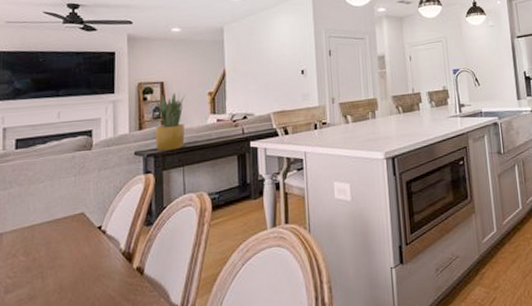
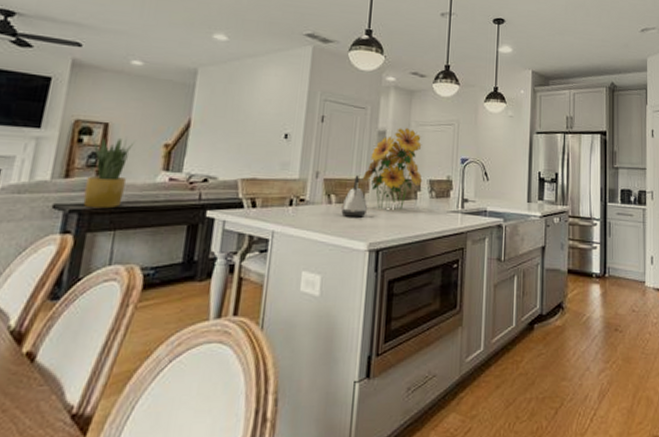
kettle: none [356,96,380,133] -> present [340,175,368,217]
flower bouquet: none [370,49,422,123] -> present [362,127,423,210]

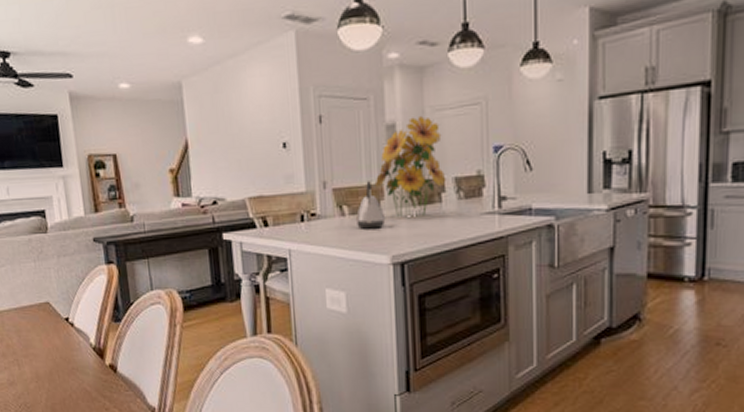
planter: present [82,137,135,209] -> none [107,169,147,239]

